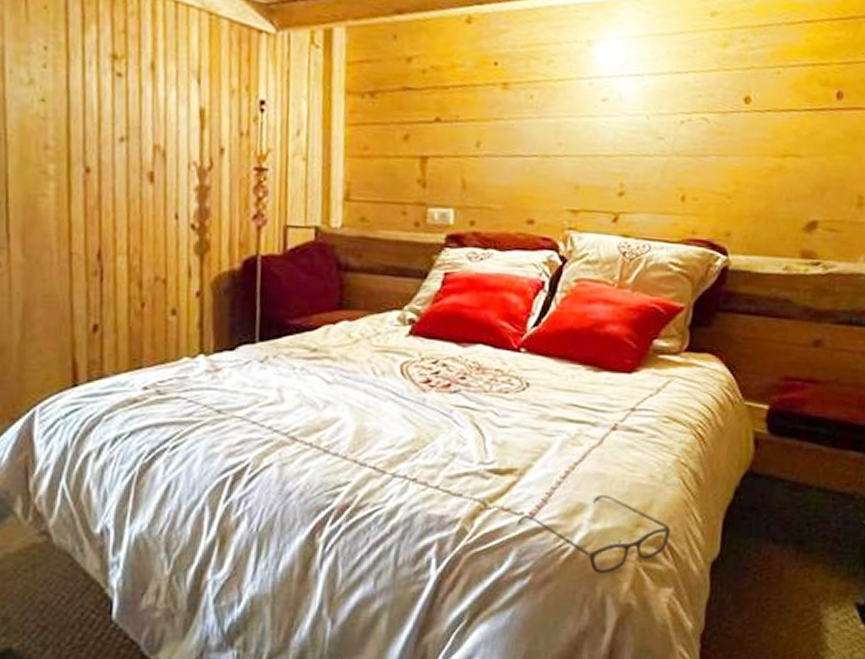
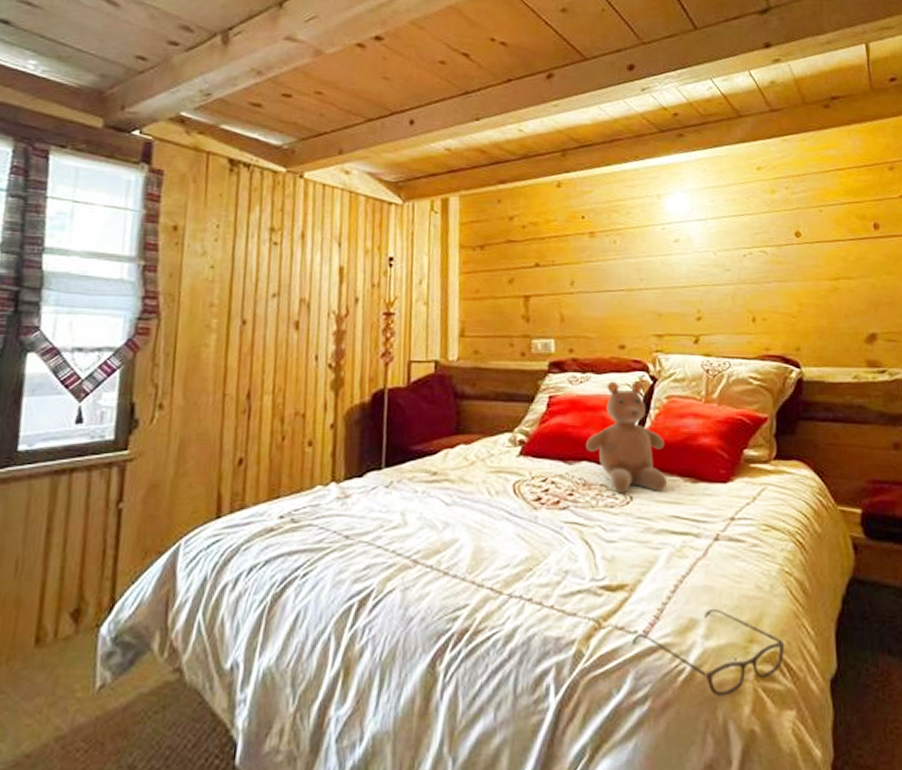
teddy bear: none [481,259,569,379] -> present [585,381,668,492]

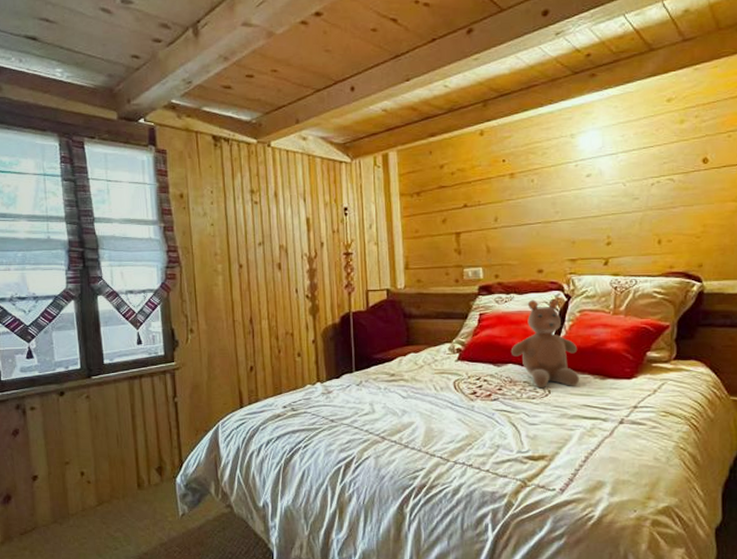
eyeglasses: present [631,608,785,697] -> none [550,474,678,537]

